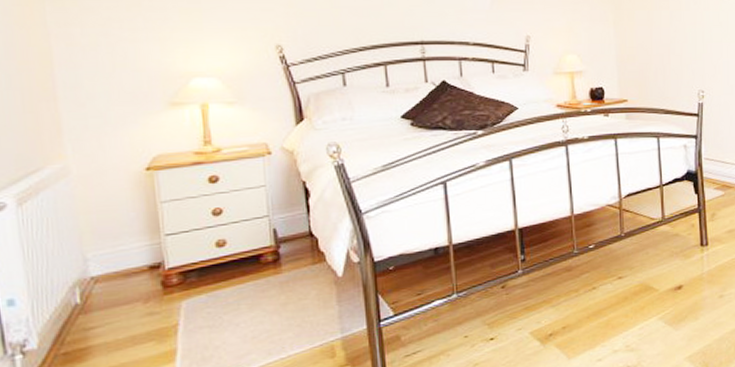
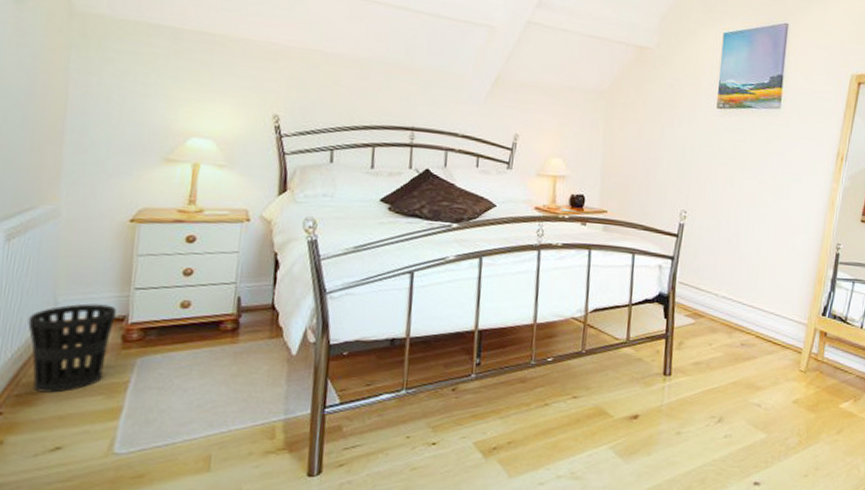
wastebasket: none [60,254,152,348] -> present [28,303,117,393]

